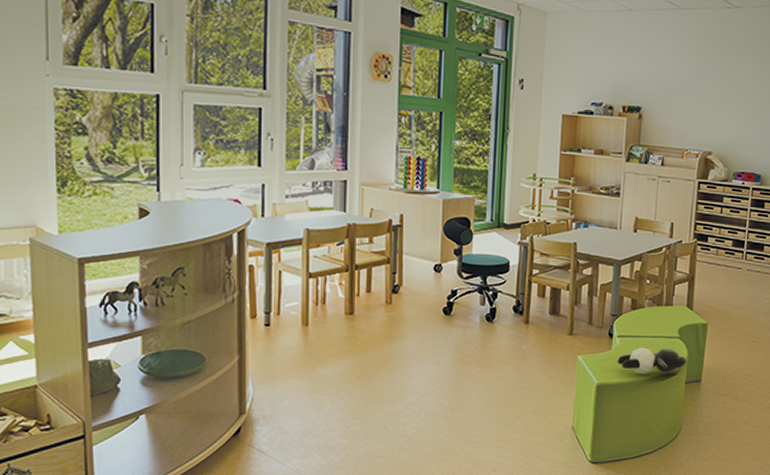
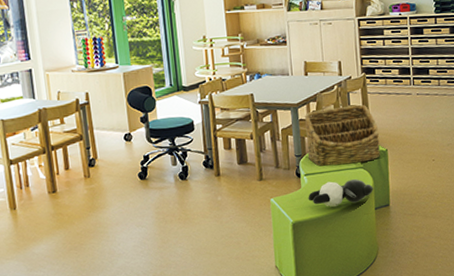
basket: none [623,270,702,332] -> present [304,104,380,167]

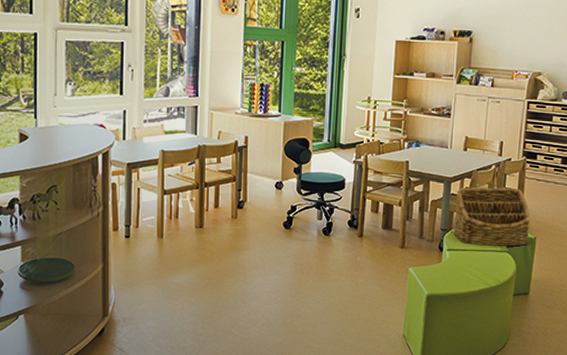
stuffed animal: present [308,179,373,208] -> none [447,260,515,287]

